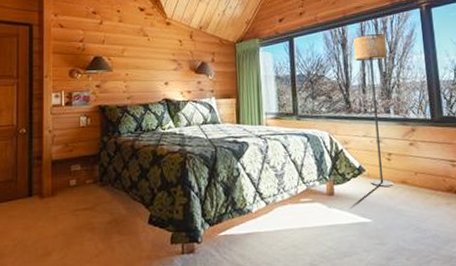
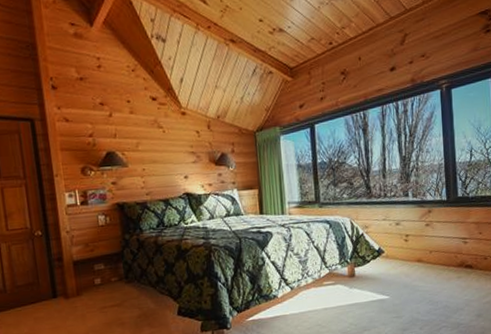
floor lamp: present [353,33,393,187] -> none [374,116,410,266]

